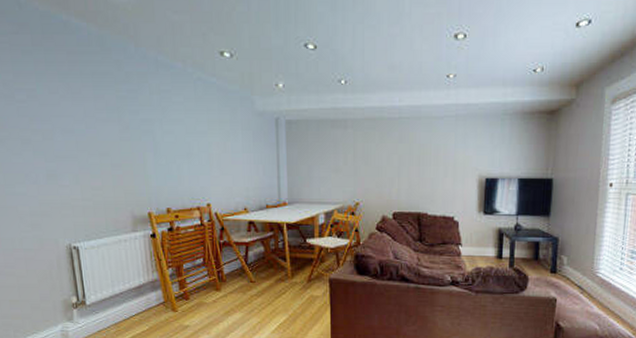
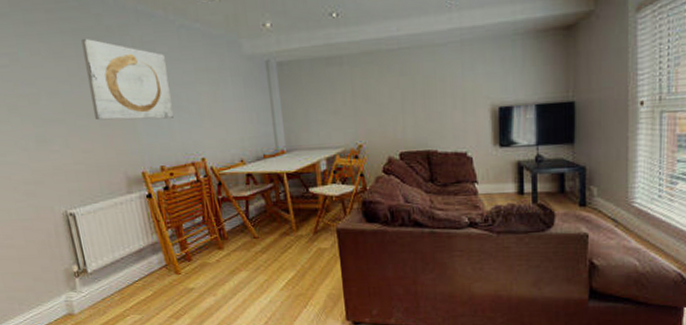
wall art: none [99,81,185,164] -> present [81,38,175,121]

